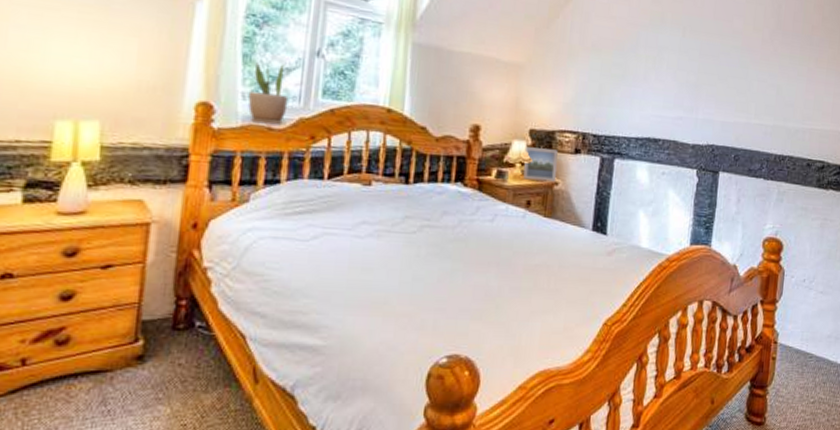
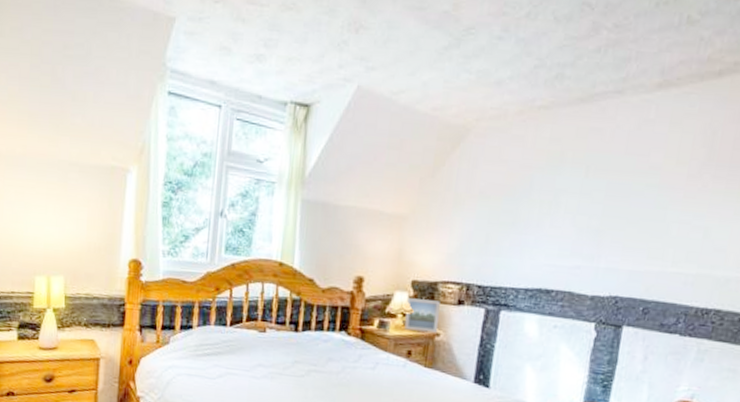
potted plant: present [248,62,289,126] -> none [167,224,198,279]

